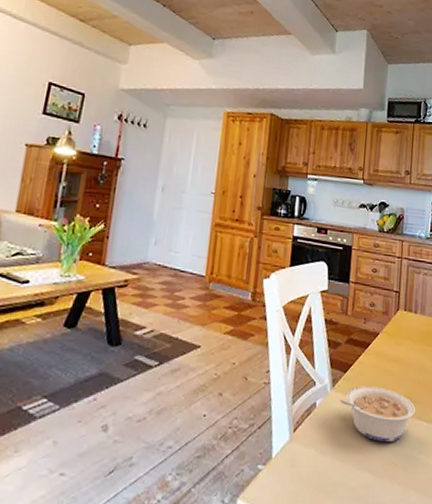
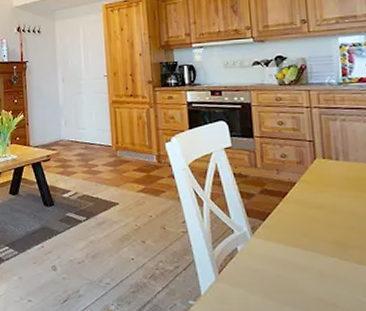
legume: present [340,386,416,442] -> none [262,232,354,284]

